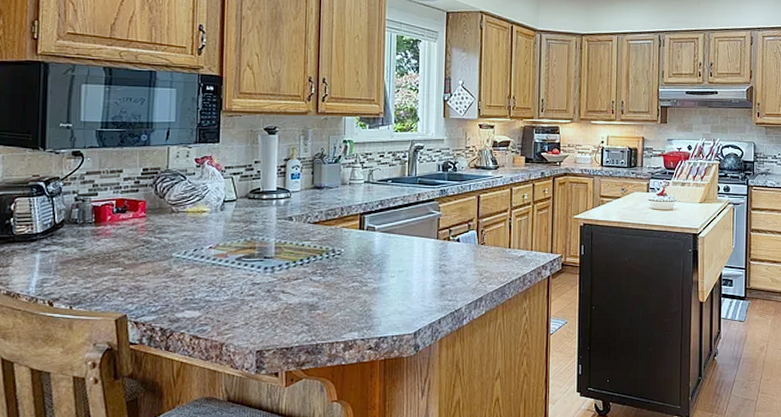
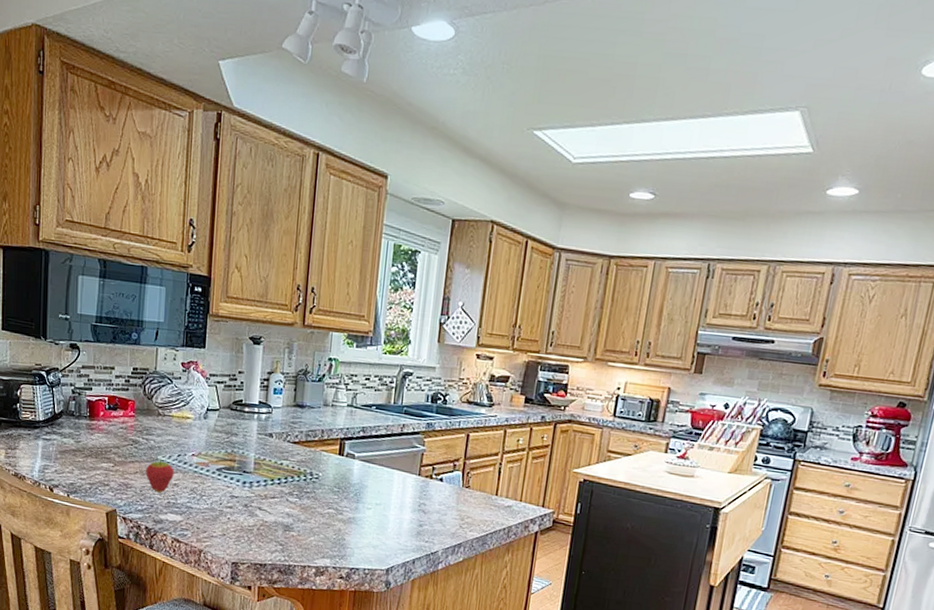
fruit: none [159,257,191,291] -> present [146,460,174,493]

